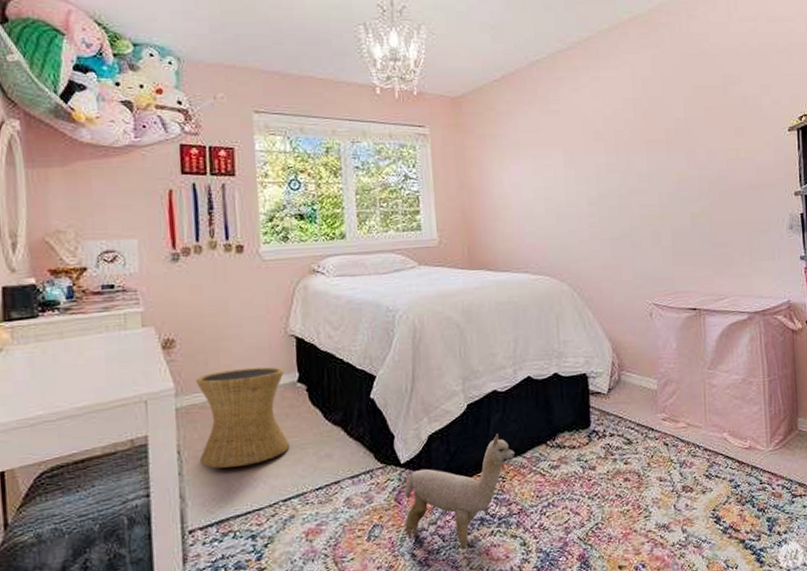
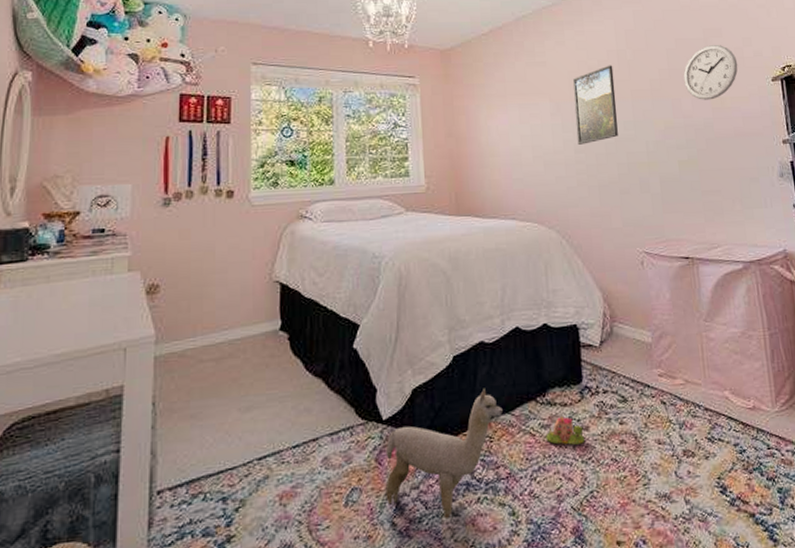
side table: present [195,366,290,469] -> none [174,313,268,422]
toy house: none [555,457,591,483] -> present [546,415,584,445]
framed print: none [587,114,632,197] -> present [572,65,618,145]
wall clock: none [700,91,755,151] -> present [683,44,738,100]

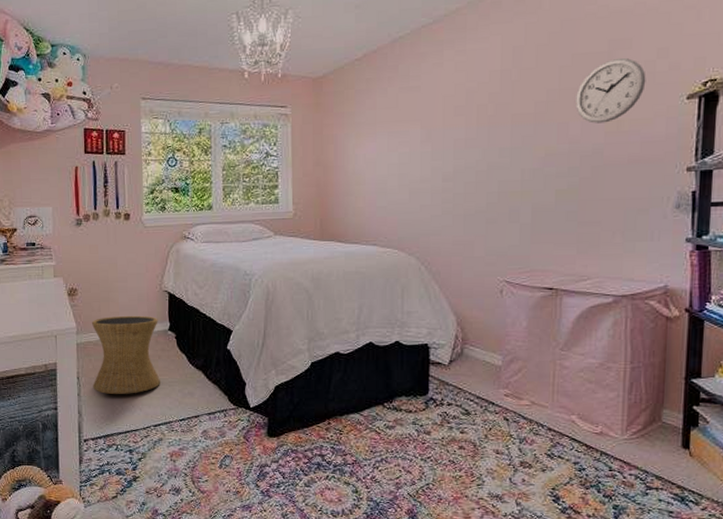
side table: none [174,313,268,422] -> present [91,315,160,394]
plush toy: present [385,388,503,520] -> none [251,391,353,488]
toy house: present [546,415,584,445] -> none [390,420,425,445]
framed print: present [572,65,618,145] -> none [446,87,494,173]

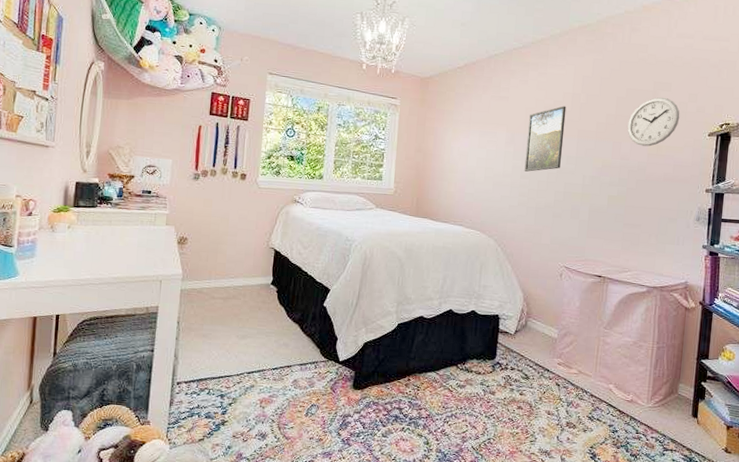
side table: present [91,315,160,394] -> none [192,267,262,341]
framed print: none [446,87,494,173] -> present [524,105,567,172]

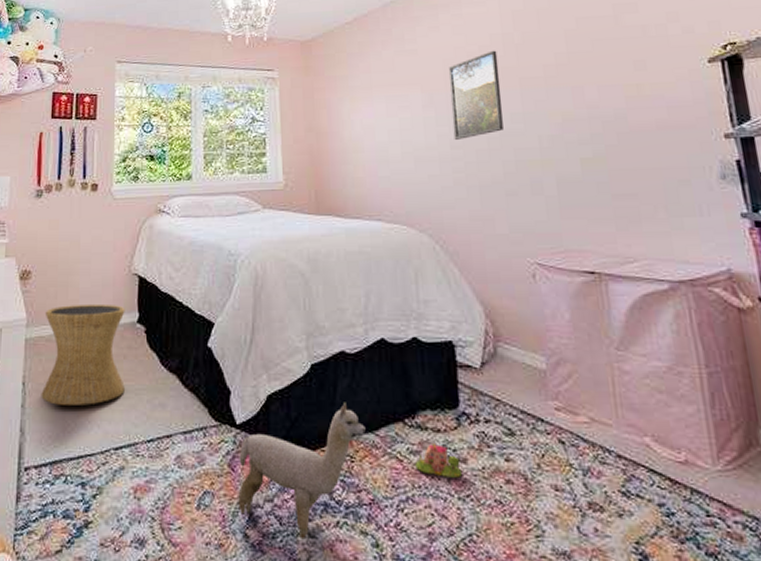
side table: none [192,267,262,341] -> present [41,303,125,405]
plush toy: none [335,351,430,438] -> present [238,402,366,540]
toy house: none [460,380,491,404] -> present [415,442,461,478]
wall clock: present [627,97,680,147] -> none [586,21,661,88]

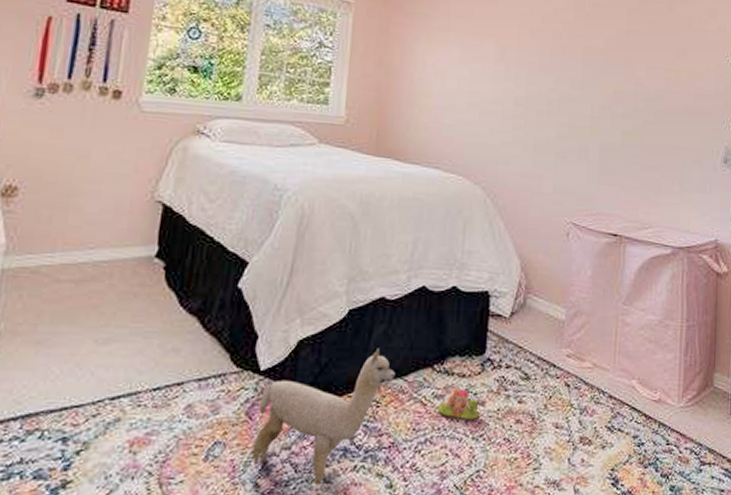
side table: present [41,303,125,405] -> none [16,231,142,350]
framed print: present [448,50,504,140] -> none [518,15,569,98]

